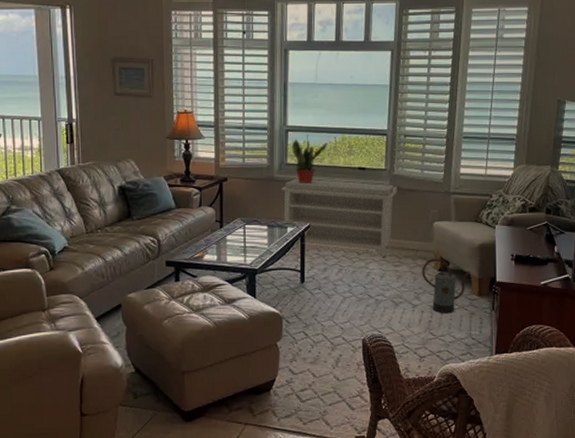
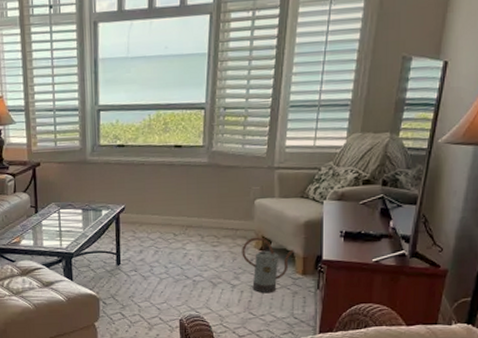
bench: present [281,179,397,257] -> none [94,160,216,237]
potted plant: present [292,134,328,184] -> none [104,113,142,165]

